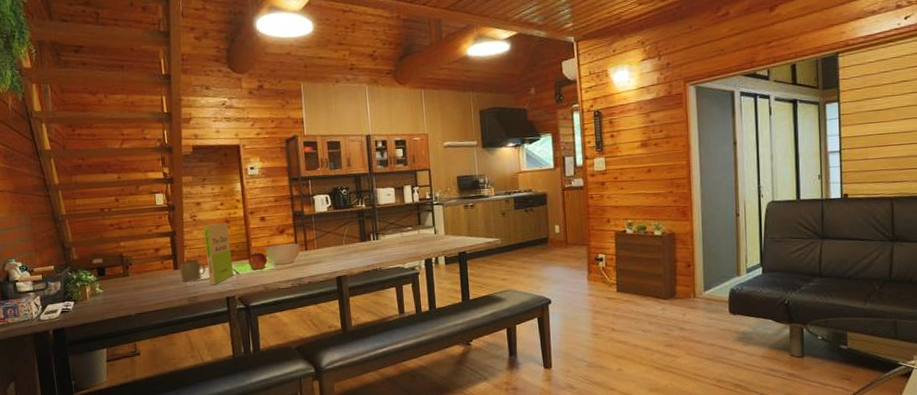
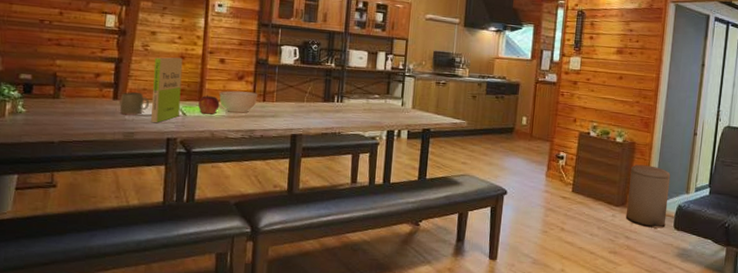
pedal bin: none [673,253,720,316] -> present [625,164,671,229]

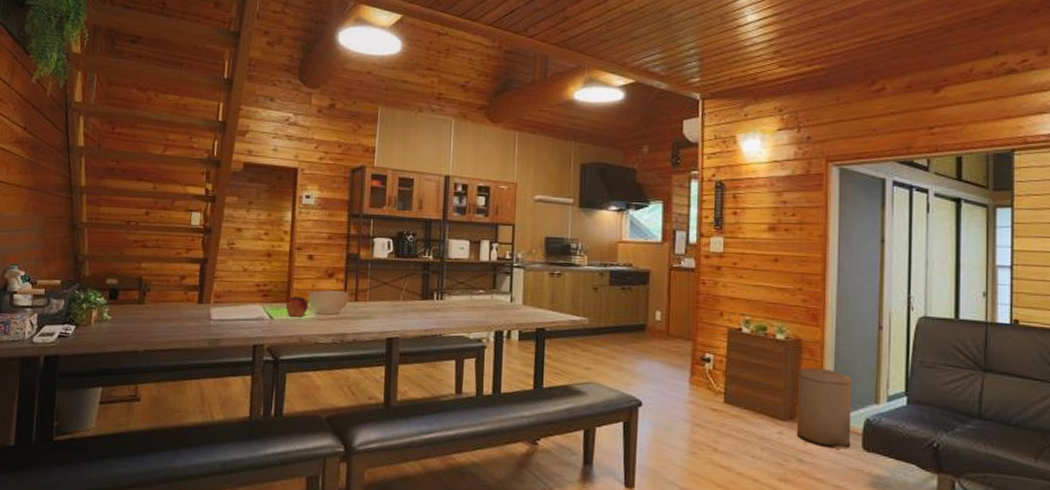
mug: present [119,92,150,116] -> none [204,295,236,320]
book: present [151,57,183,124] -> none [237,255,270,329]

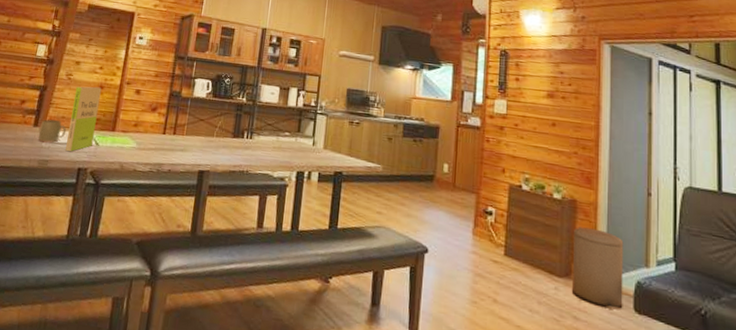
mug: none [204,295,236,320] -> present [38,119,67,143]
book: none [237,255,270,329] -> present [65,86,102,152]
fruit: present [286,295,309,319] -> none [111,125,132,147]
bowl: present [308,290,350,316] -> none [131,122,170,146]

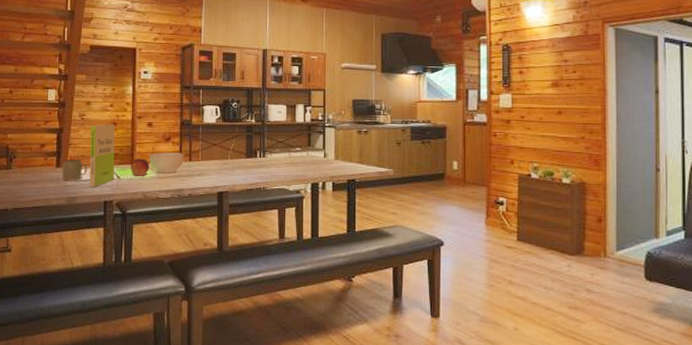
fruit: none [111,125,132,147] -> present [131,158,150,177]
bowl: none [131,122,170,146] -> present [149,152,185,174]
pedal bin: present [571,227,624,310] -> none [583,207,634,280]

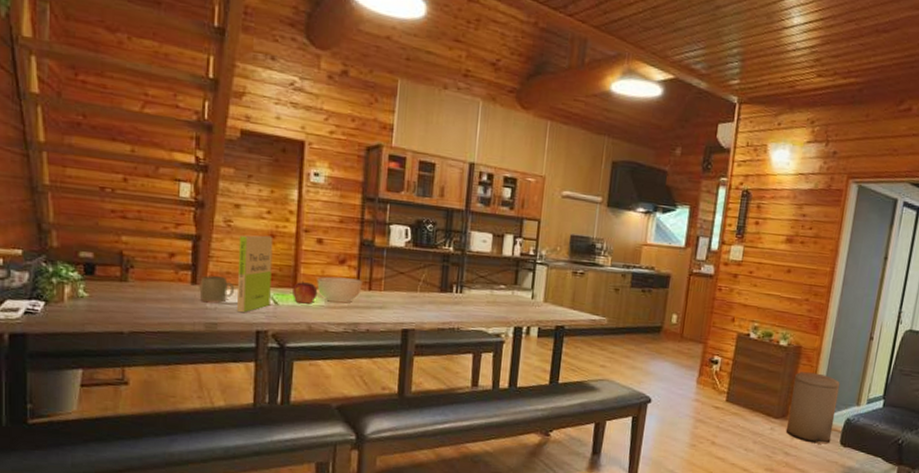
pedal bin: none [583,207,634,280] -> present [785,371,840,445]

